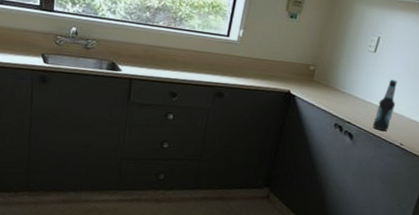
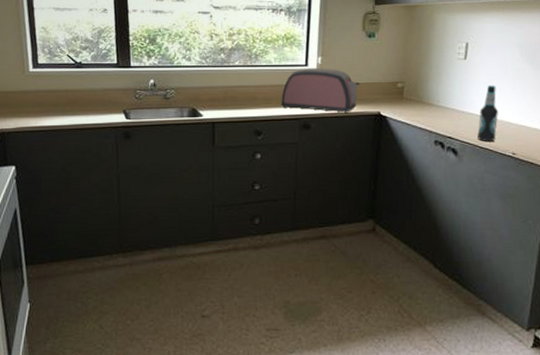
toaster: none [199,39,275,88] -> present [281,68,359,114]

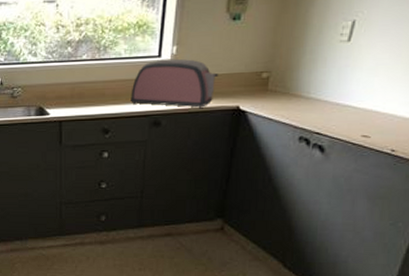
bottle: present [477,85,499,142] -> none [351,71,383,138]

